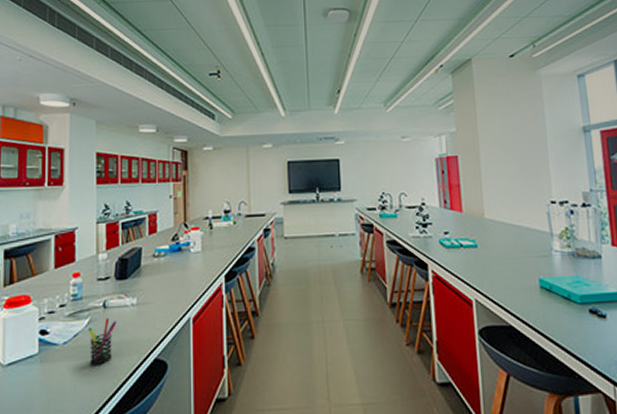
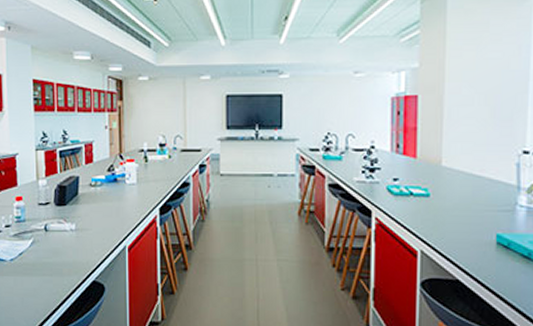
pen holder: present [89,318,116,365] -> none [32,240,57,282]

